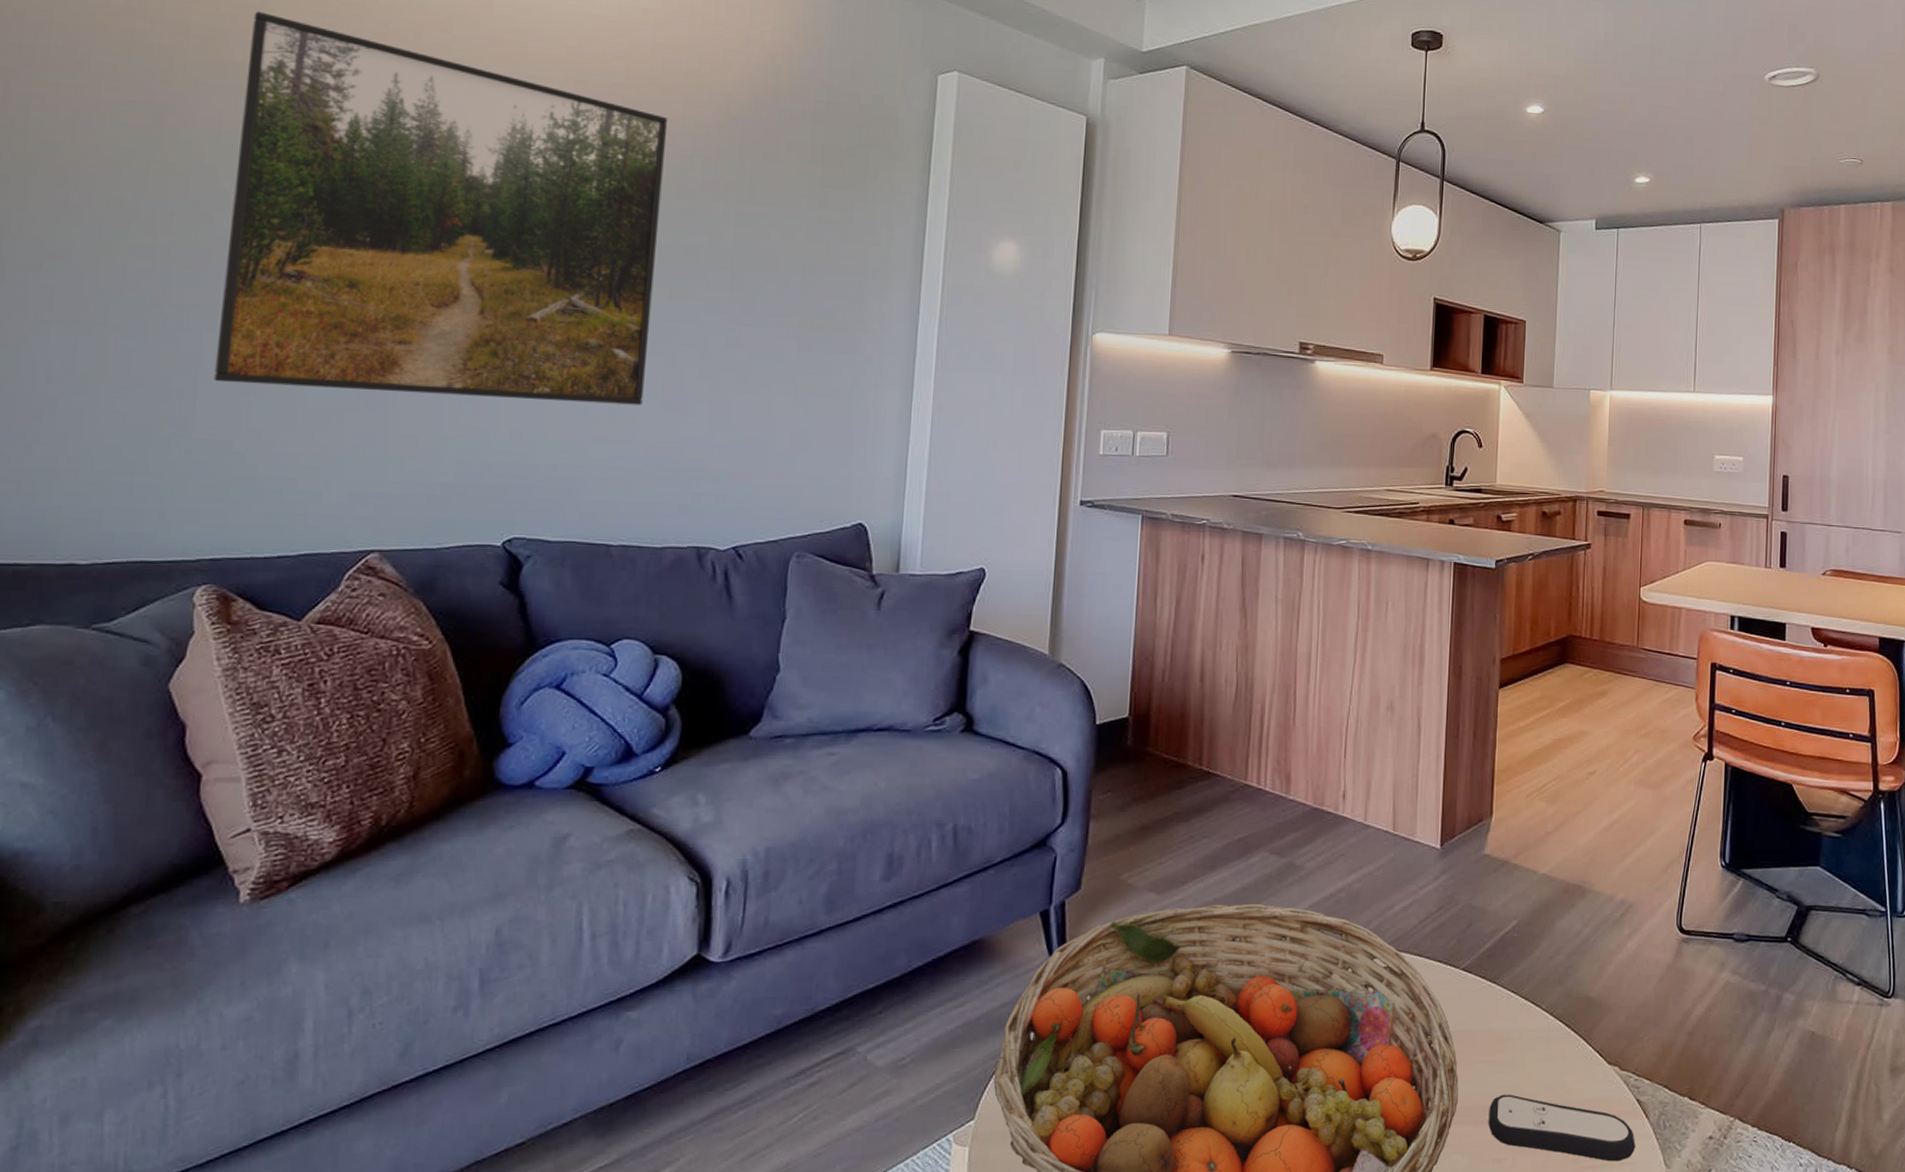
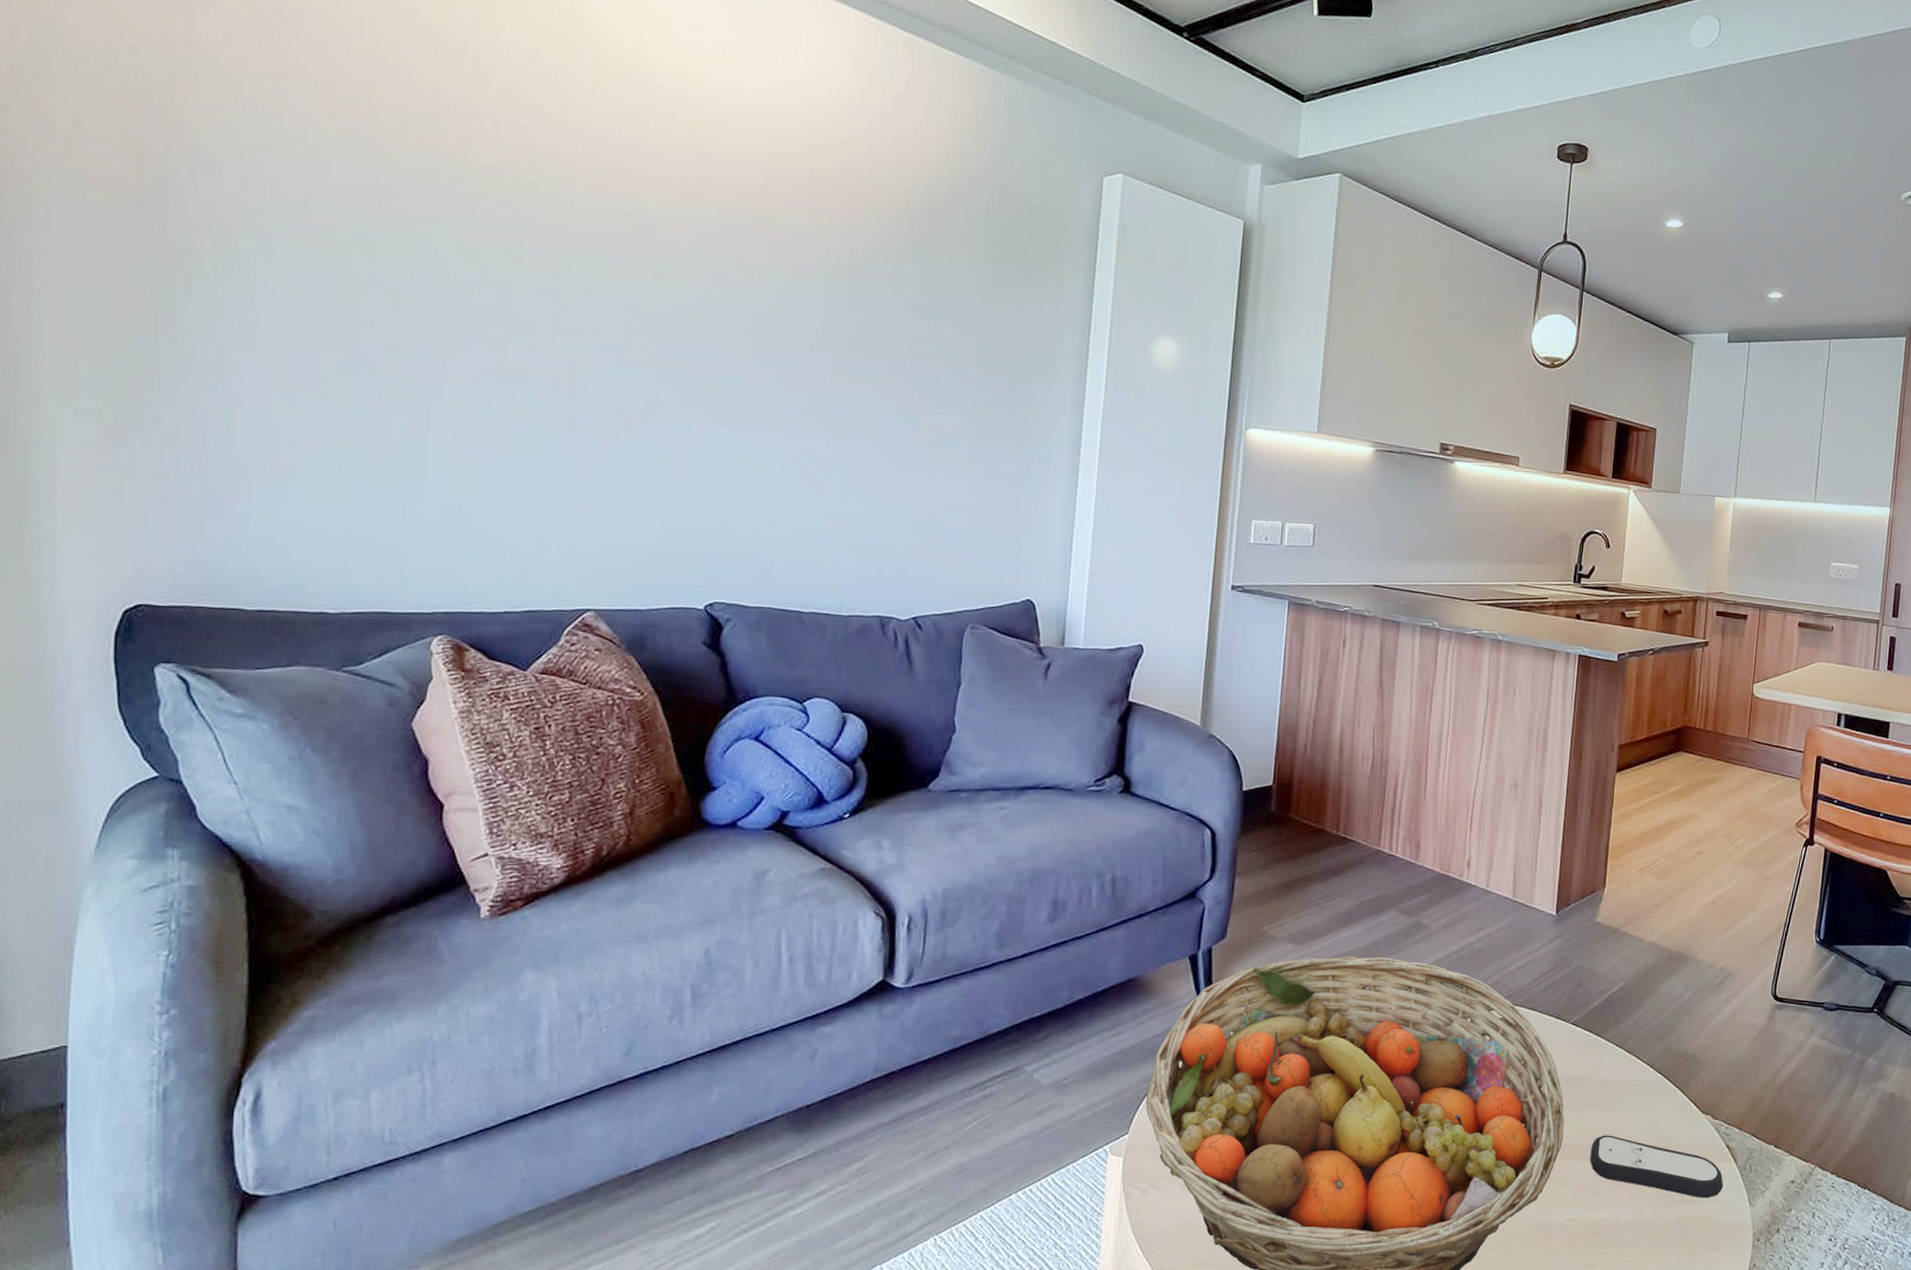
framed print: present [214,11,668,405] -> none [442,101,851,484]

